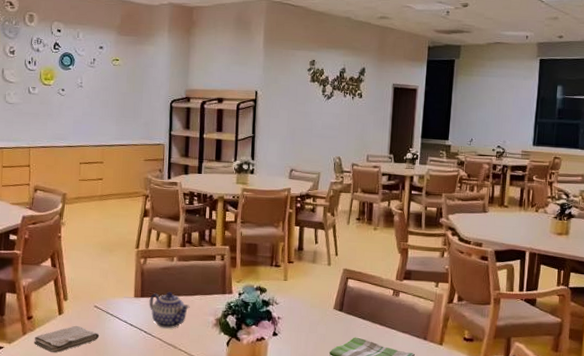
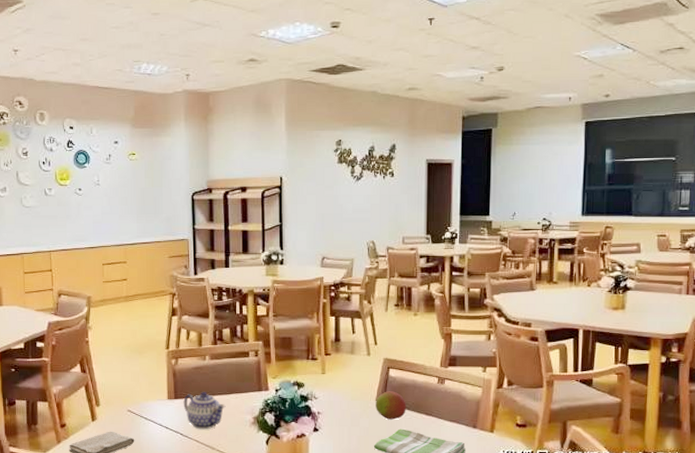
fruit: none [333,300,362,328] -> present [376,391,406,420]

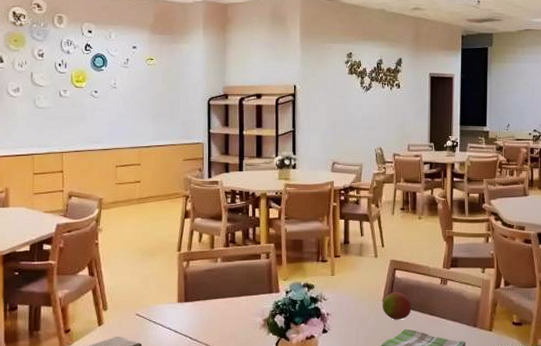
teapot: present [183,392,226,430] -> none [193,294,236,333]

